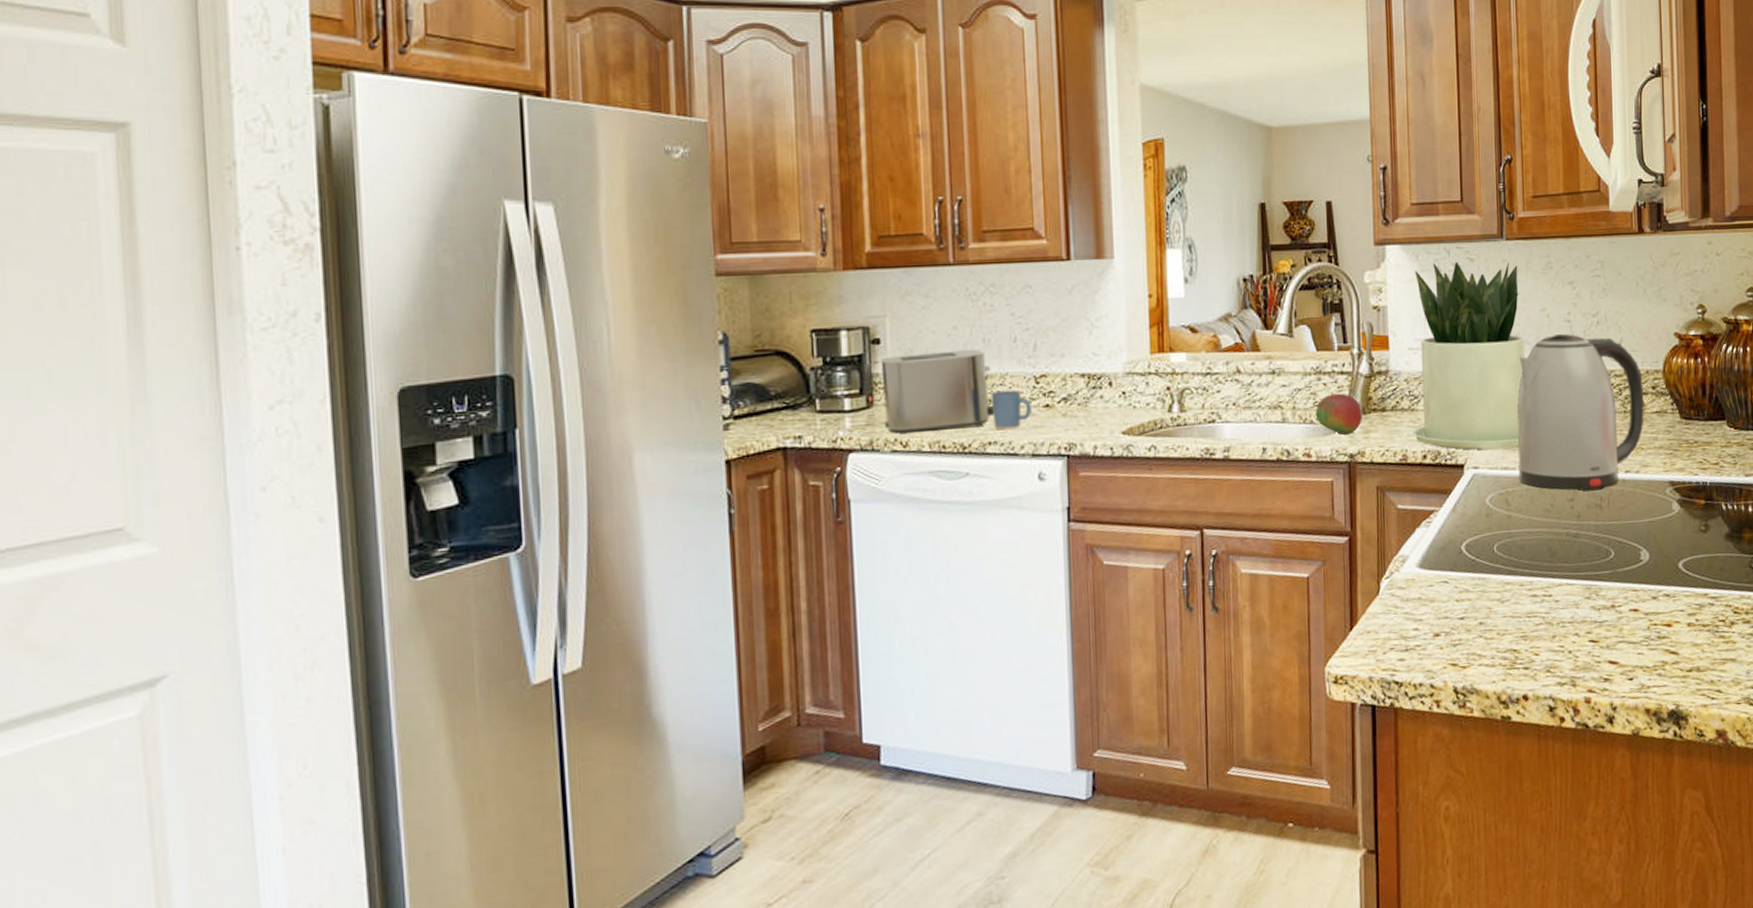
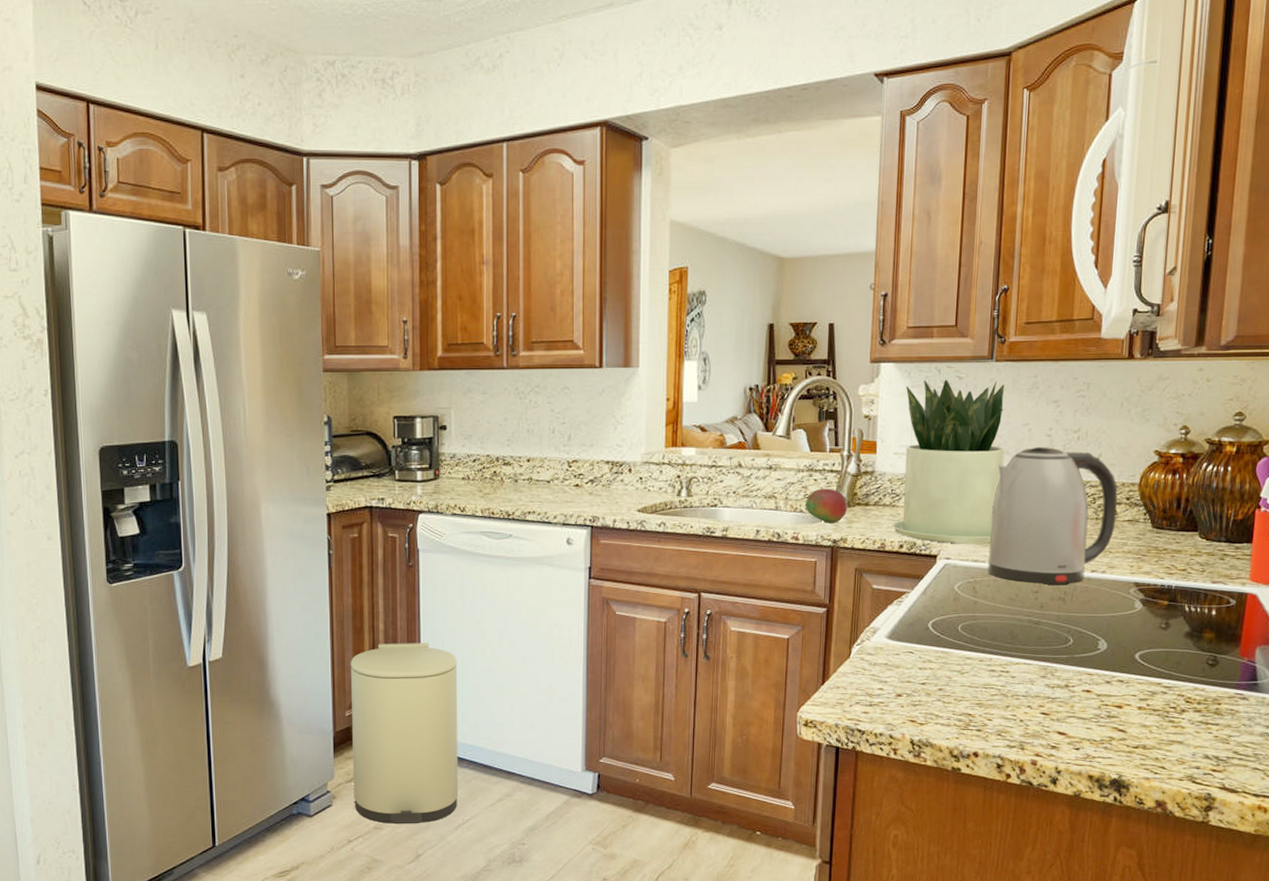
pedal bin: none [762,621,915,874] -> present [350,643,459,825]
toaster: present [881,349,995,435] -> none [446,437,534,502]
mug: present [991,389,1031,430] -> none [532,471,564,503]

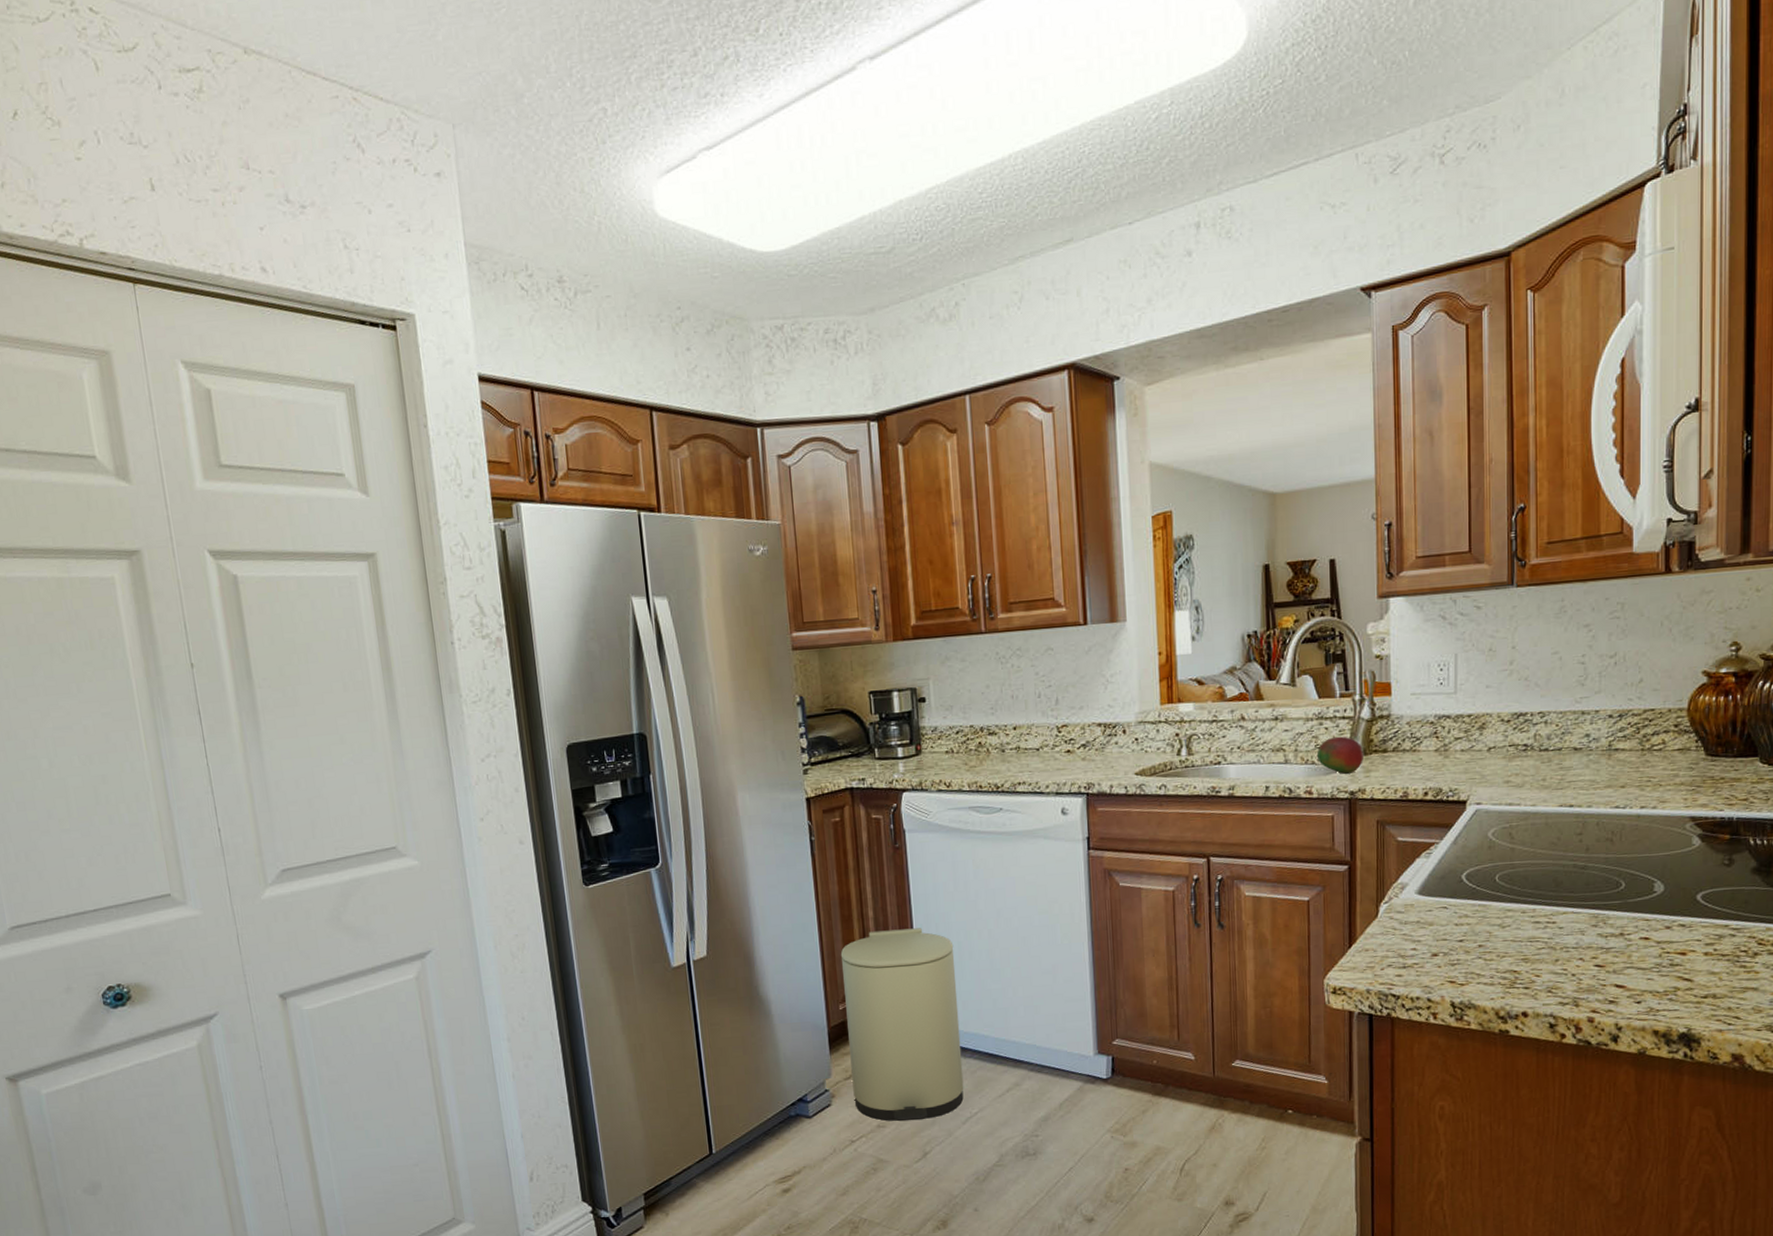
planter: present [891,379,1005,544] -> none [1413,608,1535,787]
kettle: present [987,447,1118,585] -> none [1522,675,1664,826]

